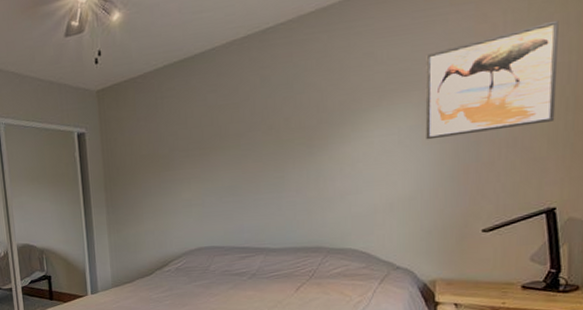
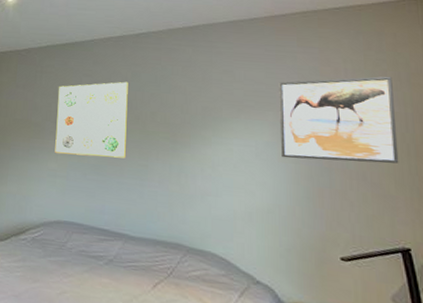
wall art: none [183,89,262,183] -> present [55,81,128,159]

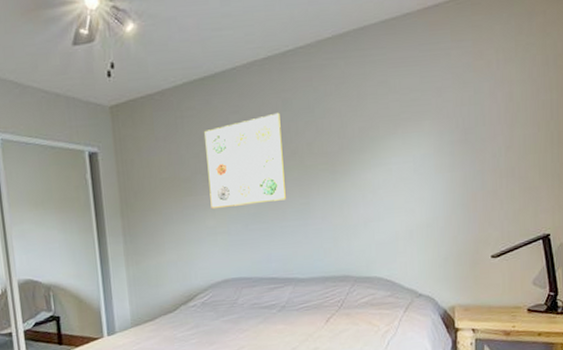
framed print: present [279,76,399,164] -> none [434,61,544,168]

